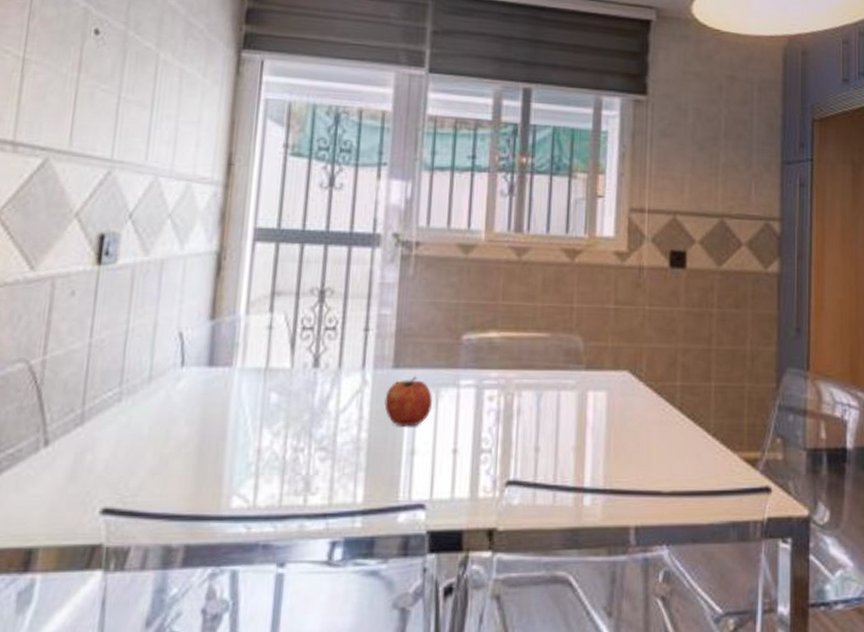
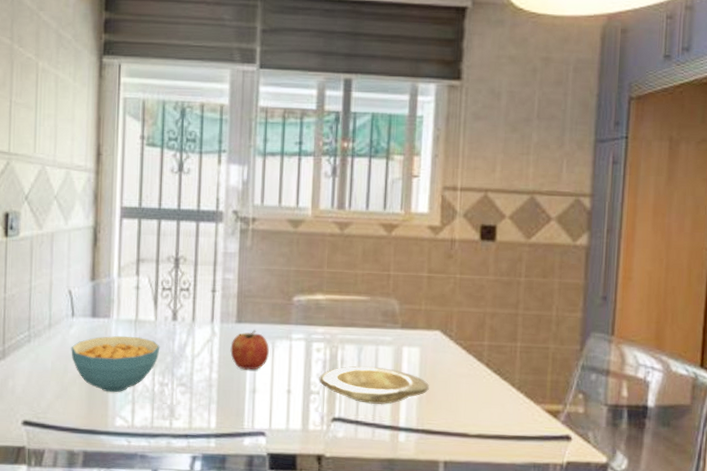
cereal bowl: none [177,388,296,464] -> present [71,335,160,393]
plate: none [491,417,617,463] -> present [319,366,429,405]

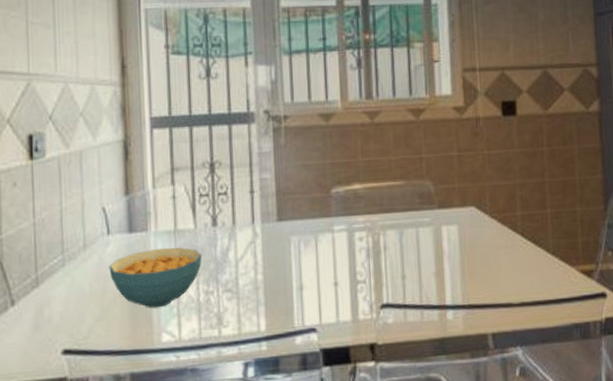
fruit: present [230,330,269,370] -> none [273,226,313,268]
plate: present [319,366,429,405] -> none [364,249,470,287]

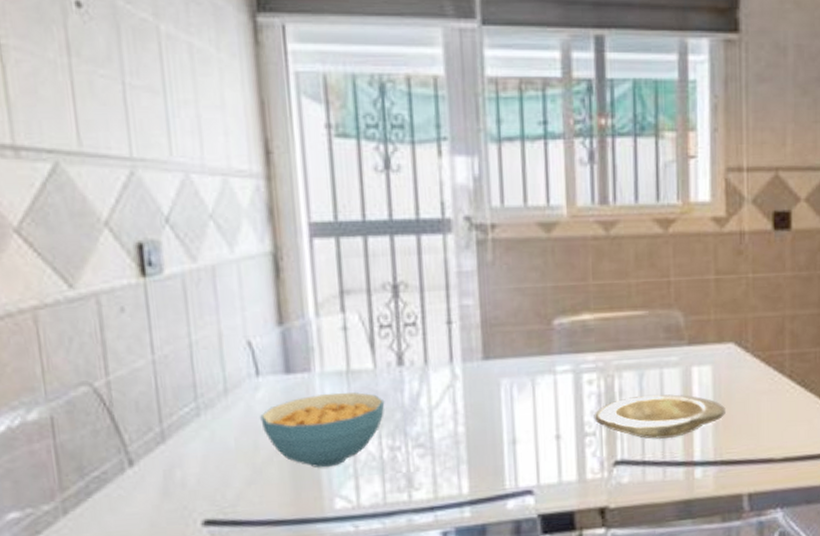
plate: none [364,249,470,287] -> present [593,394,726,440]

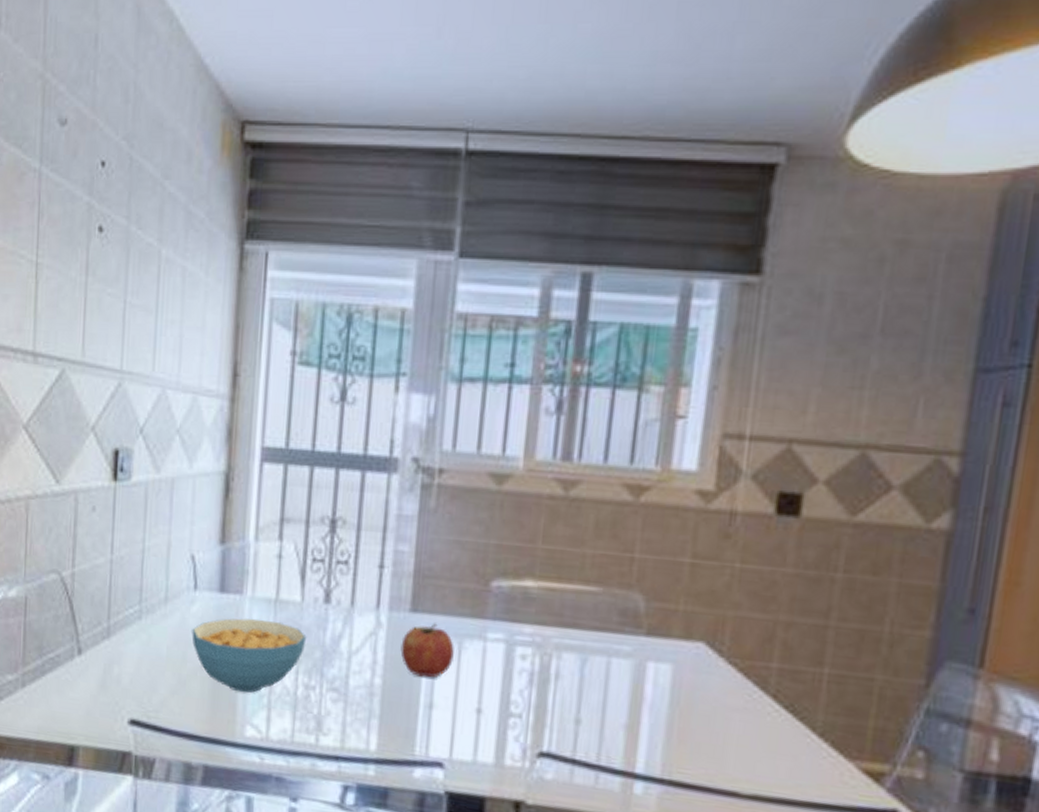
fruit: none [478,366,529,418] -> present [400,623,454,678]
plate: present [593,394,726,440] -> none [522,683,683,741]

